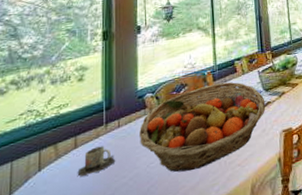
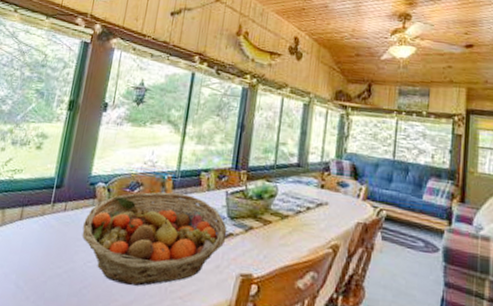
mug: present [78,145,116,176] -> none [18,225,55,253]

